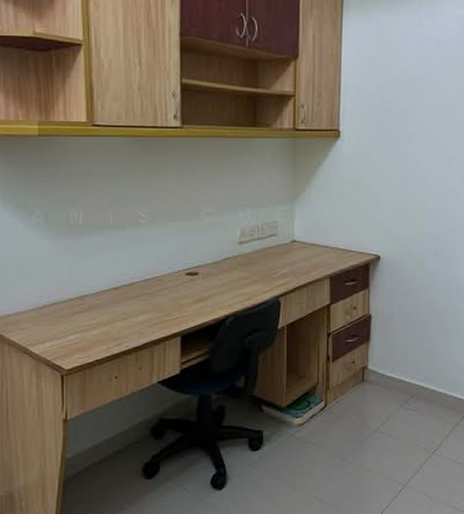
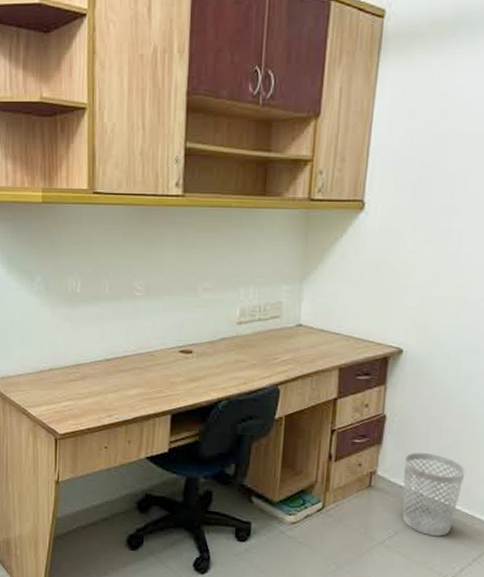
wastebasket: none [389,343,437,417] -> present [402,452,466,536]

